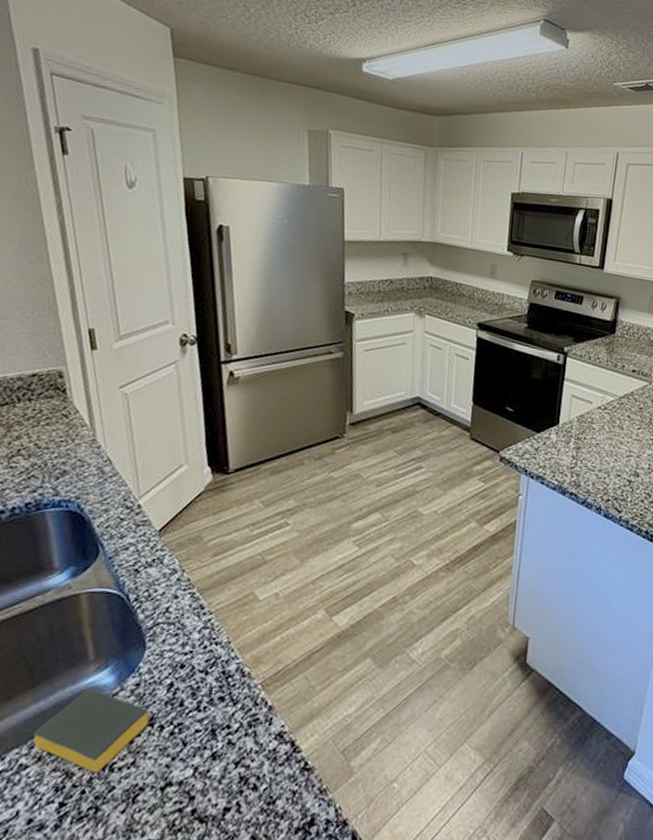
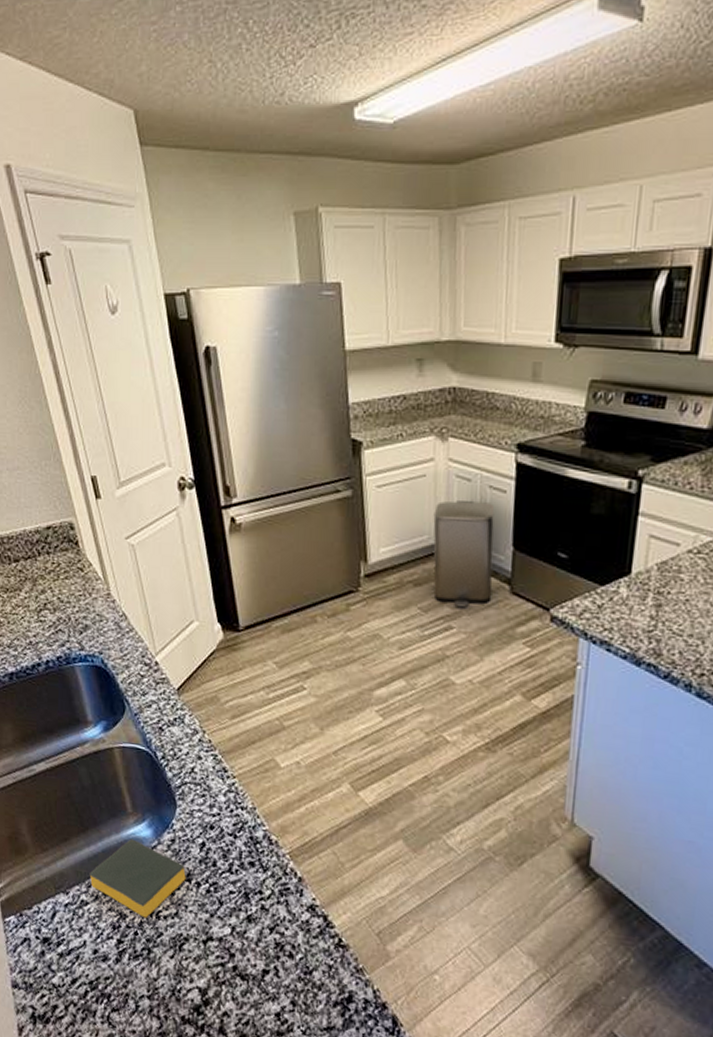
pedal bin: none [408,364,460,450] -> present [433,500,495,607]

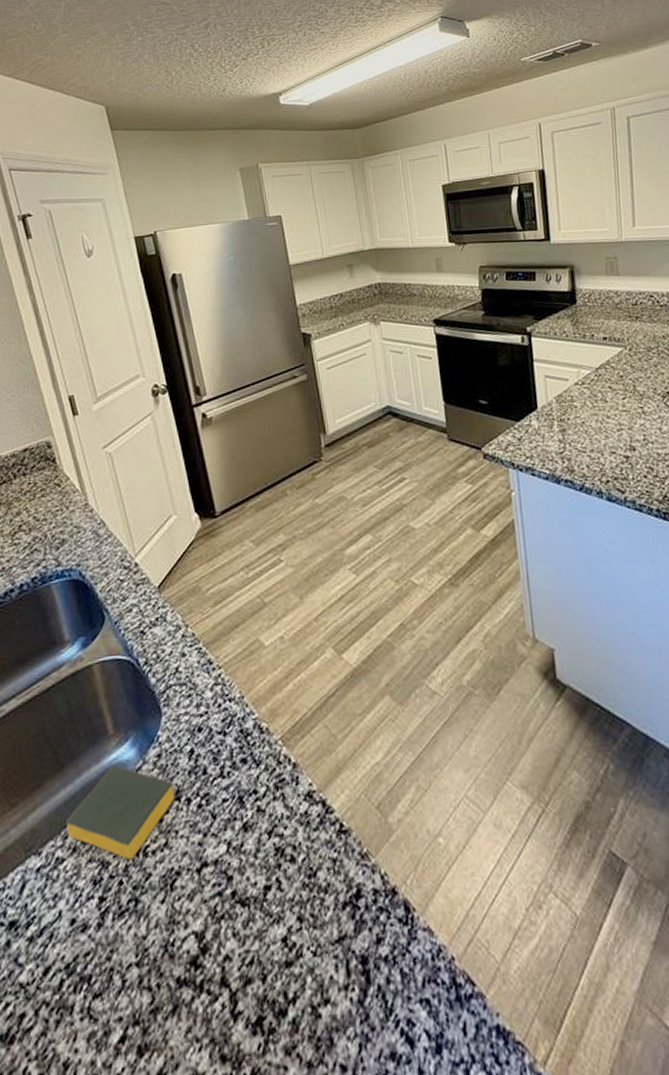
pedal bin: present [433,500,495,607] -> none [376,368,434,459]

